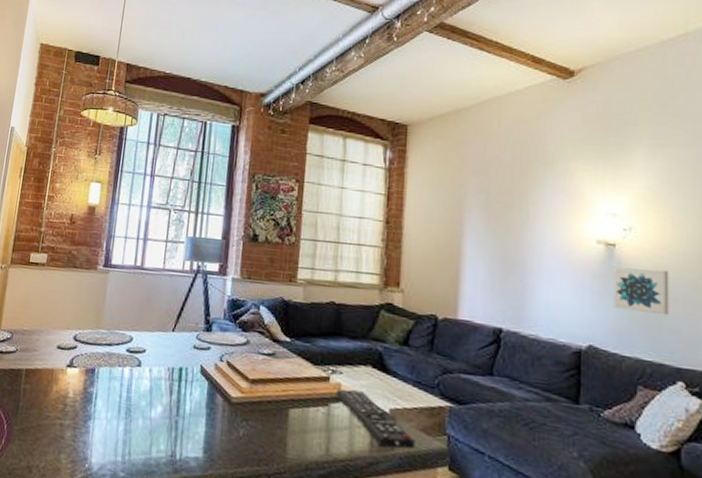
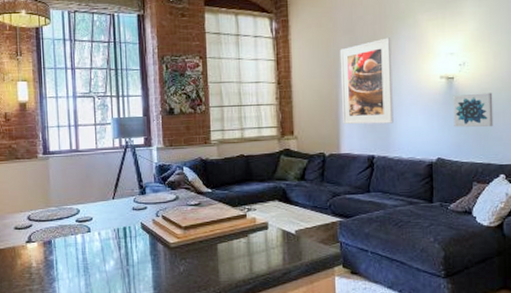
remote control: present [337,389,415,450] -> none [253,221,317,259]
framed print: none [464,185,534,291] -> present [339,37,394,125]

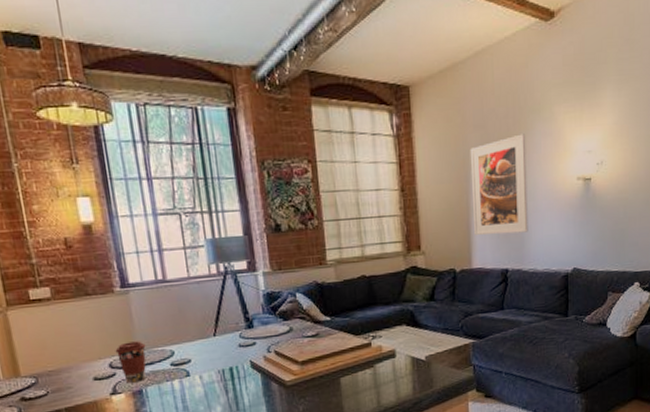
coffee cup: none [33,199,58,234] -> present [115,341,146,383]
wall art: present [453,92,494,128] -> none [590,194,630,234]

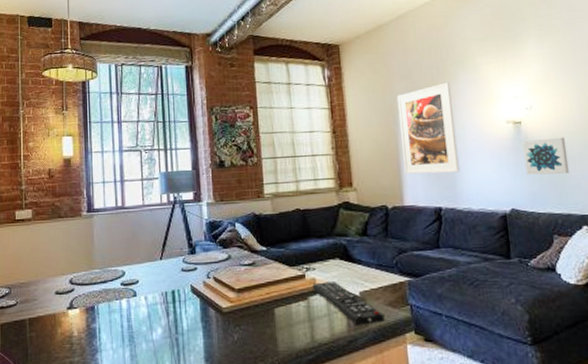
coffee cup: present [115,341,146,383] -> none [76,260,102,299]
remote control: none [379,348,449,388] -> present [313,282,385,325]
wall art: none [590,194,630,234] -> present [522,137,570,175]

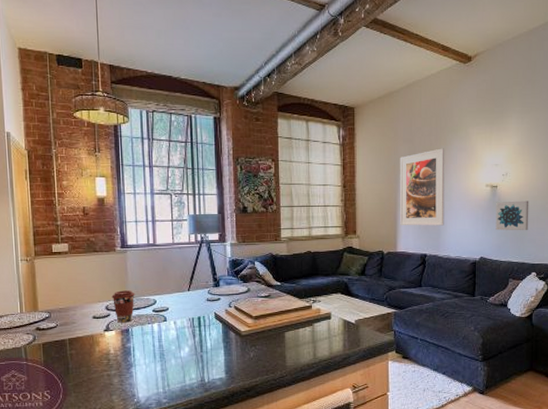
coffee cup: none [76,260,102,299] -> present [111,290,135,323]
remote control: present [313,282,385,325] -> none [318,312,373,346]

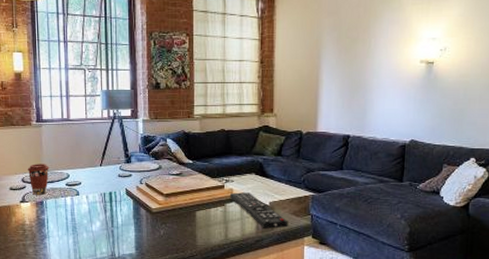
remote control: none [318,312,373,346] -> present [230,192,288,229]
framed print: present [399,148,445,226] -> none [322,21,375,105]
wall art: present [495,200,529,231] -> none [430,78,471,112]

